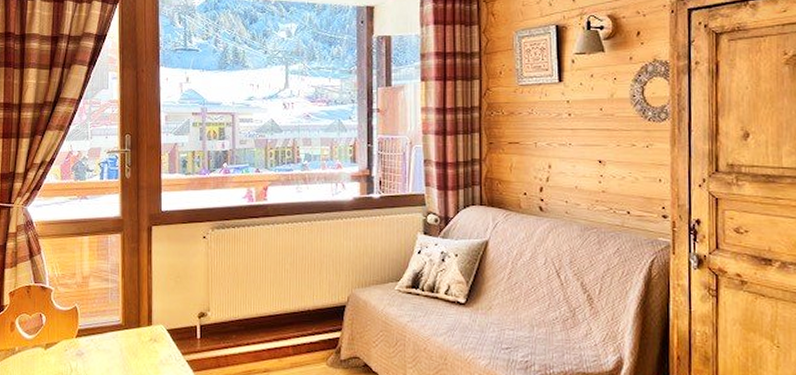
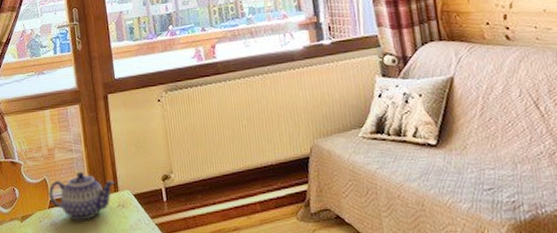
teapot: none [78,302,149,352] -> present [49,171,115,221]

